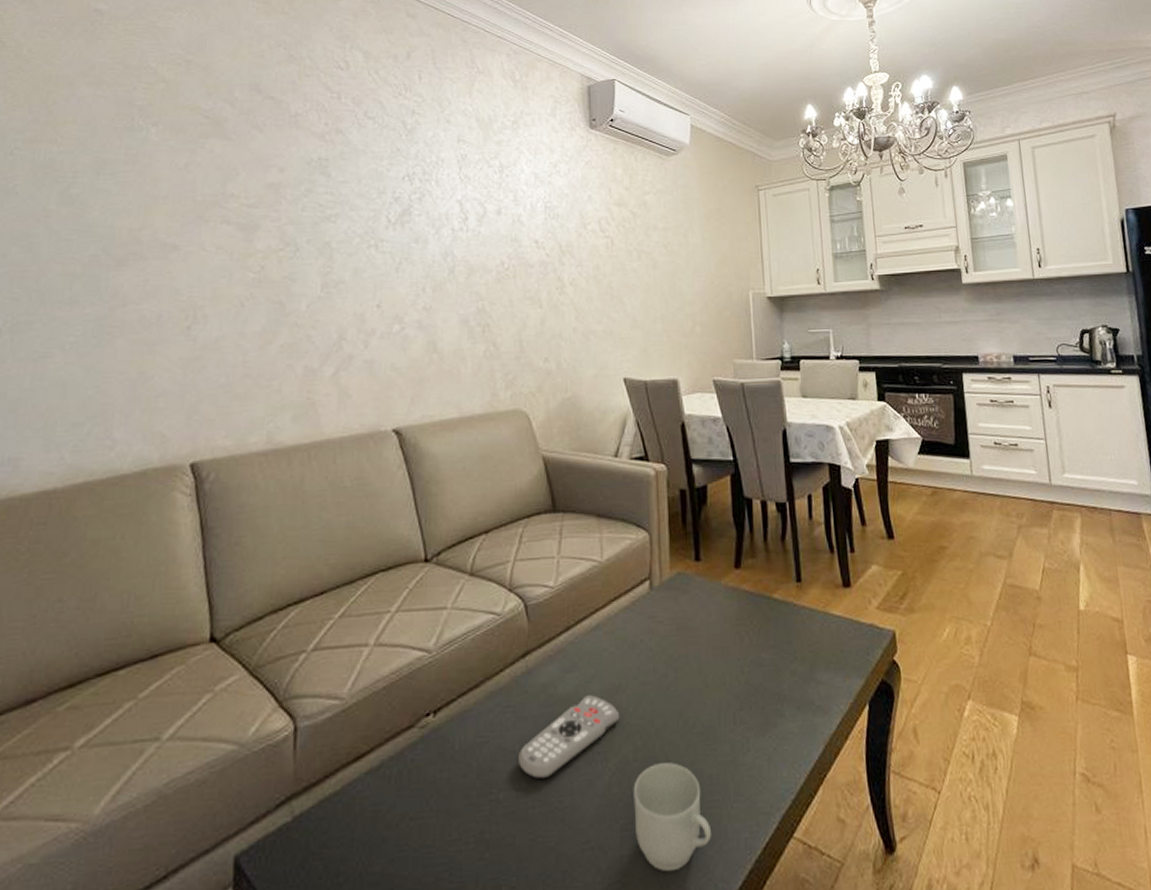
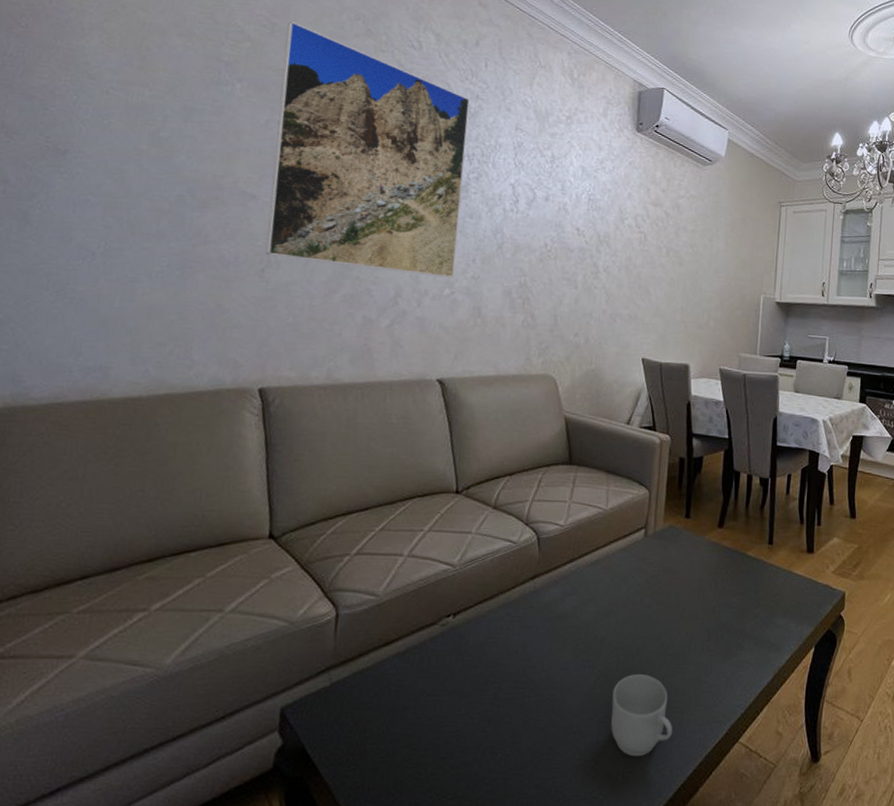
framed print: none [190,55,405,313] -> present [265,20,470,278]
remote control: present [519,695,620,780] -> none [520,615,608,676]

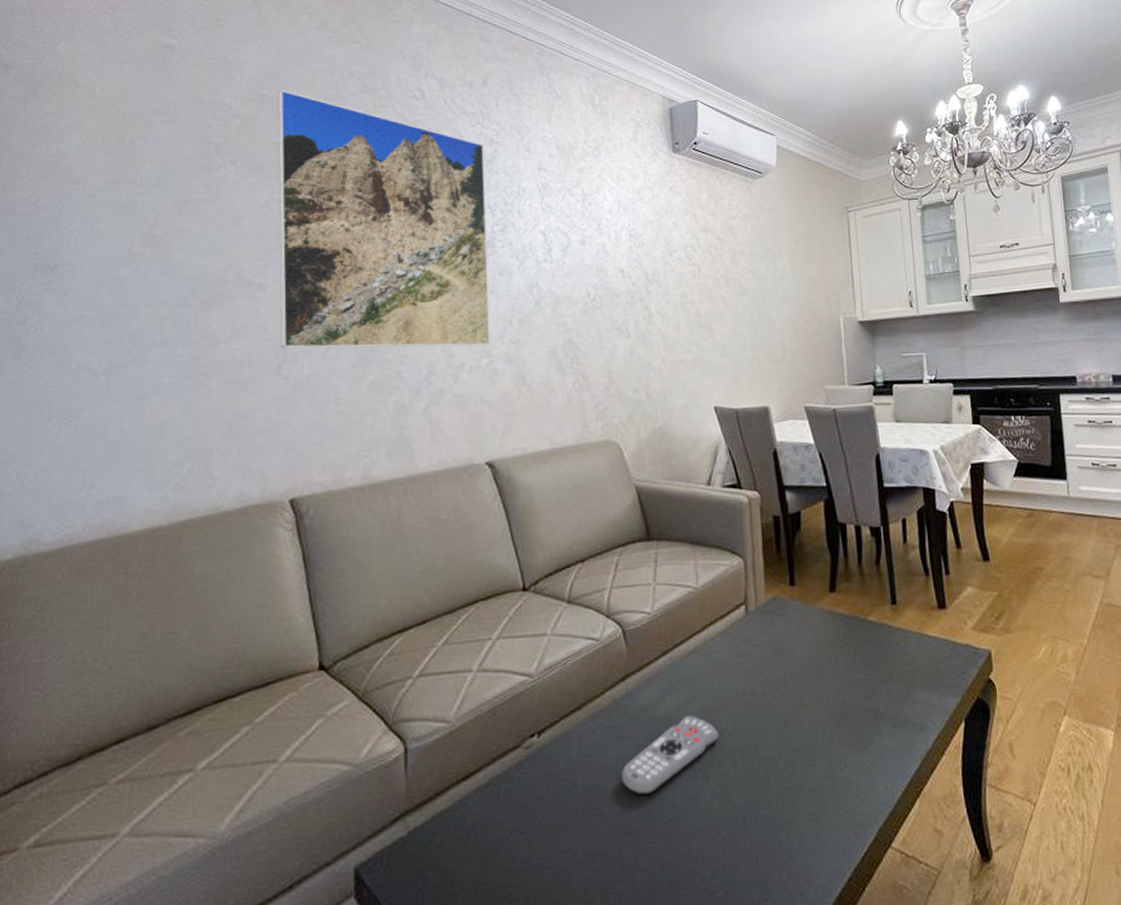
remote control: none [520,615,608,676] -> present [622,715,719,796]
mug: present [611,674,673,757] -> none [734,778,812,880]

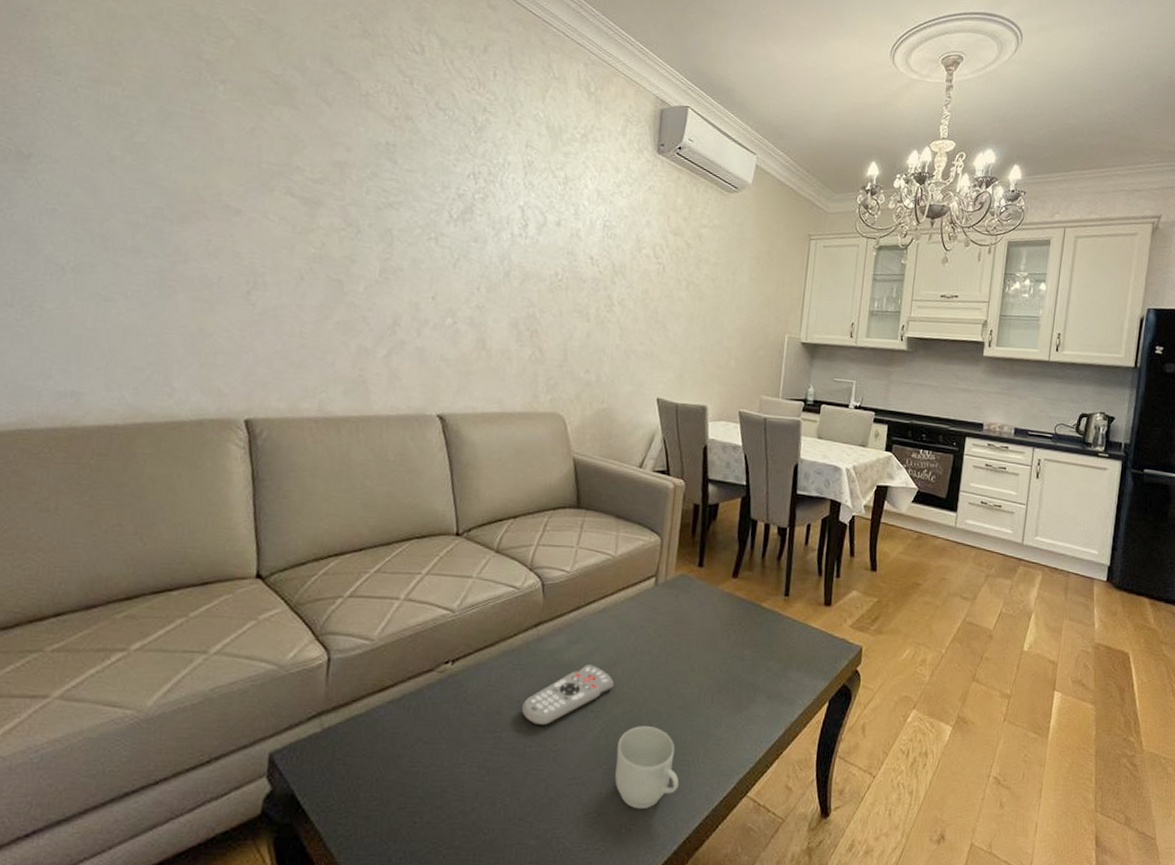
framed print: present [277,89,491,349] -> none [251,17,476,307]
mug: none [734,778,812,880] -> present [615,726,680,810]

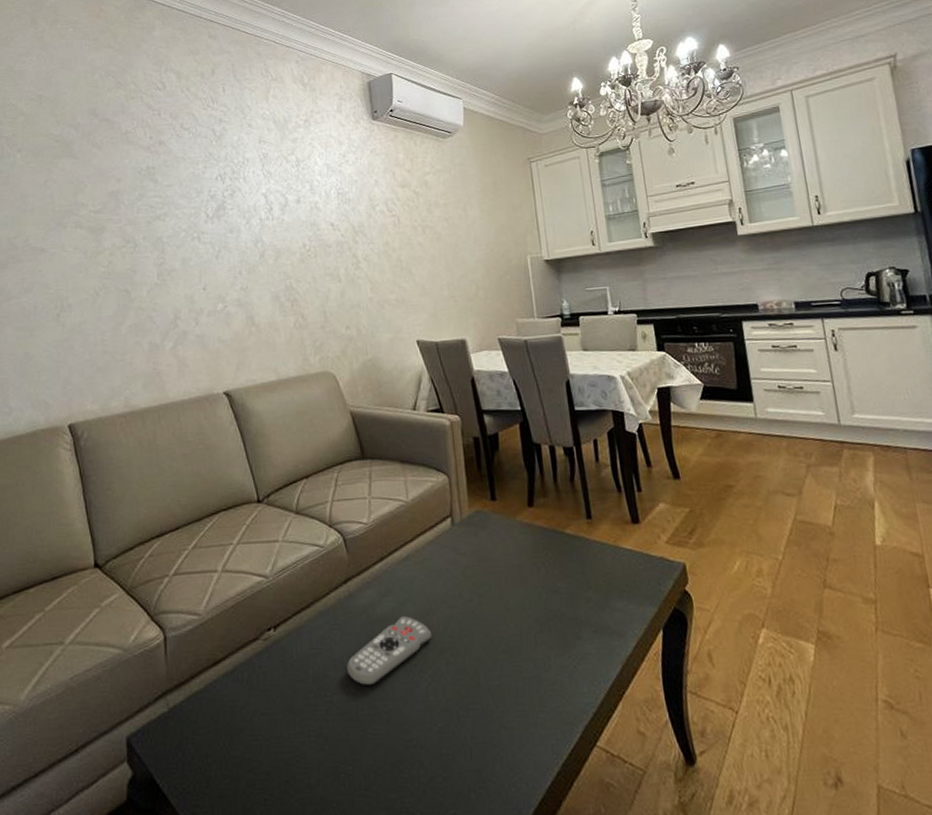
mug: present [615,726,680,810] -> none [447,676,521,770]

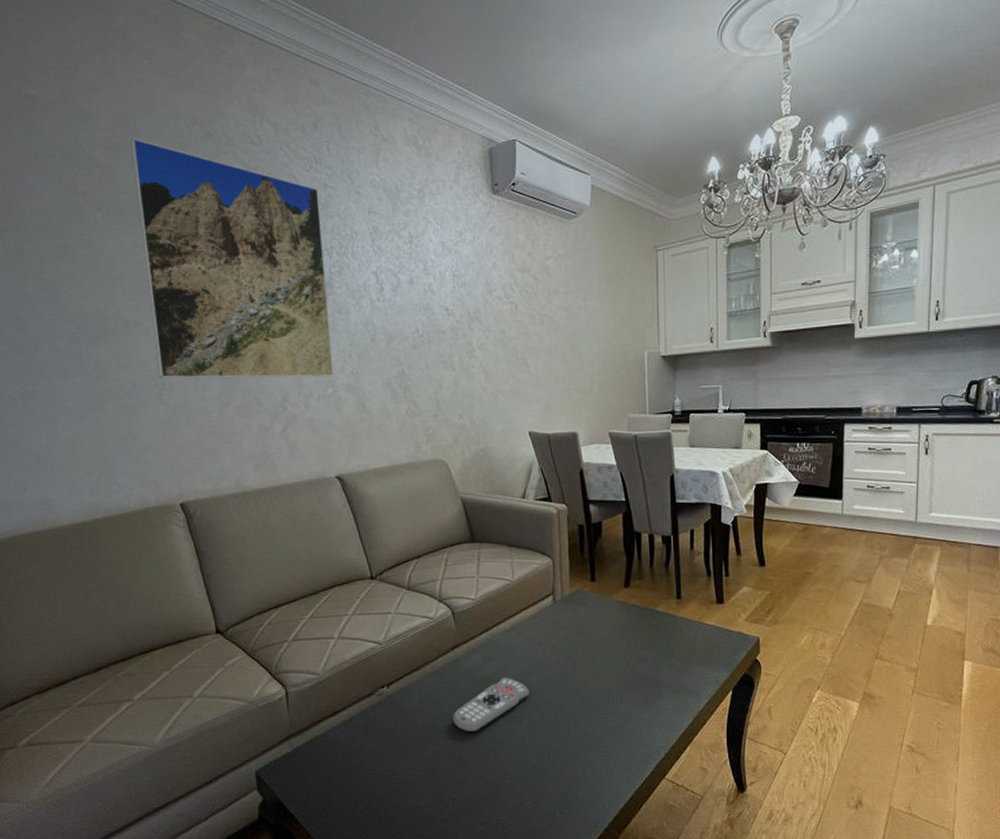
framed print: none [51,90,225,301] -> present [130,137,334,379]

